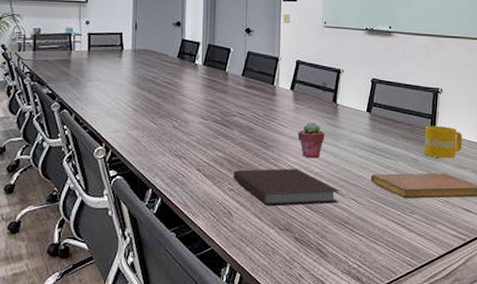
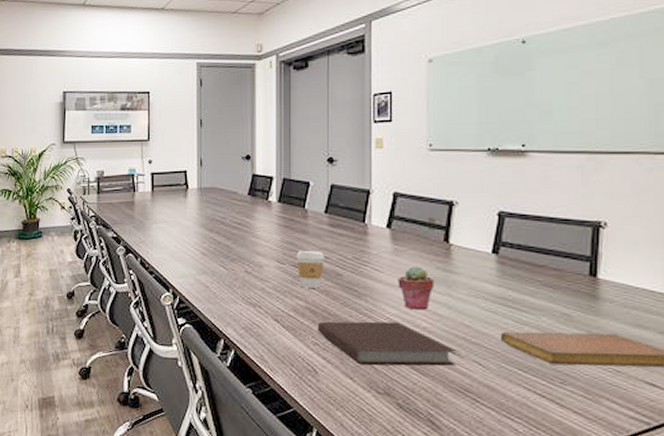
coffee cup: none [217,107,241,141] -> present [296,250,324,288]
mug: present [425,125,463,159] -> none [581,270,642,315]

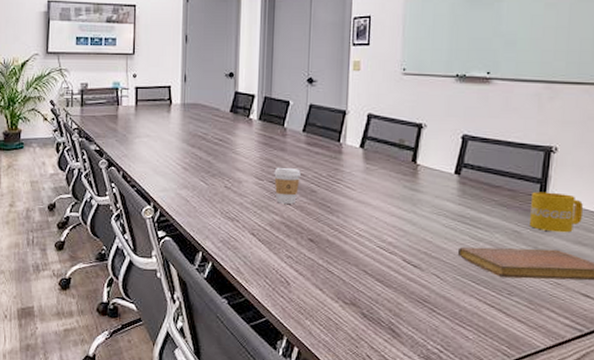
notebook: present [317,321,457,367] -> none [291,235,418,279]
potted succulent: present [398,266,434,310] -> none [367,184,401,226]
mug: none [581,270,642,315] -> present [530,191,584,233]

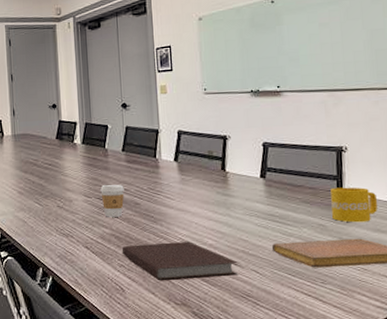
notebook: none [291,235,418,279] -> present [121,241,239,281]

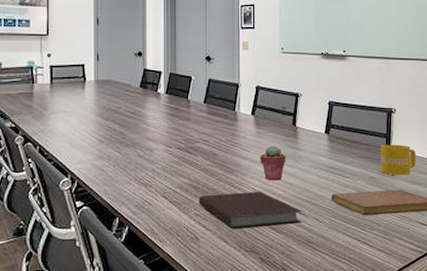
coffee cup: present [100,184,124,217] -> none [181,135,204,167]
potted succulent: none [186,192,216,230] -> present [260,145,286,181]

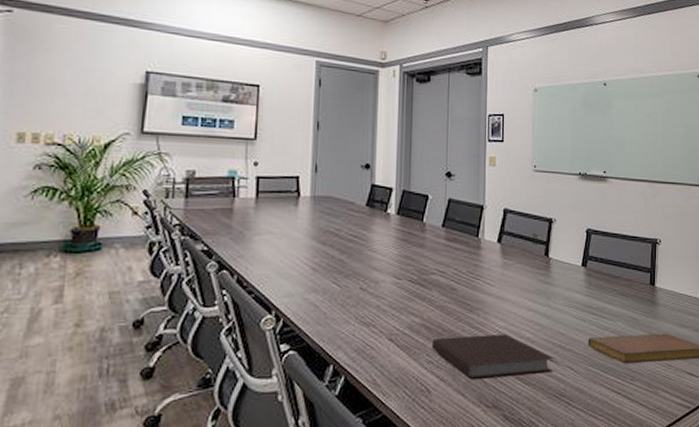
potted succulent: present [260,145,286,181] -> none [506,279,536,321]
mug: present [381,144,417,176] -> none [644,280,684,317]

